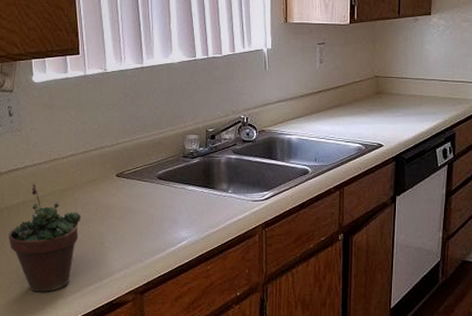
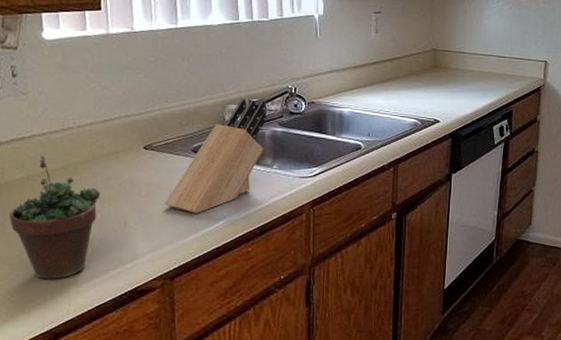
knife block: none [134,128,222,234] -> present [164,98,267,213]

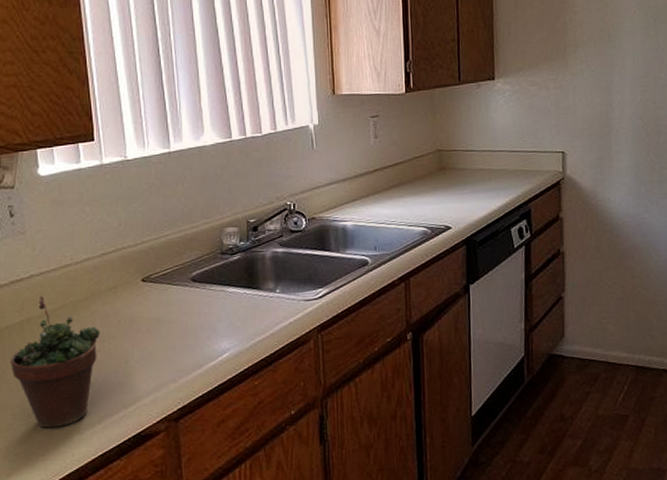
knife block: present [164,98,267,213] -> none [165,219,267,347]

